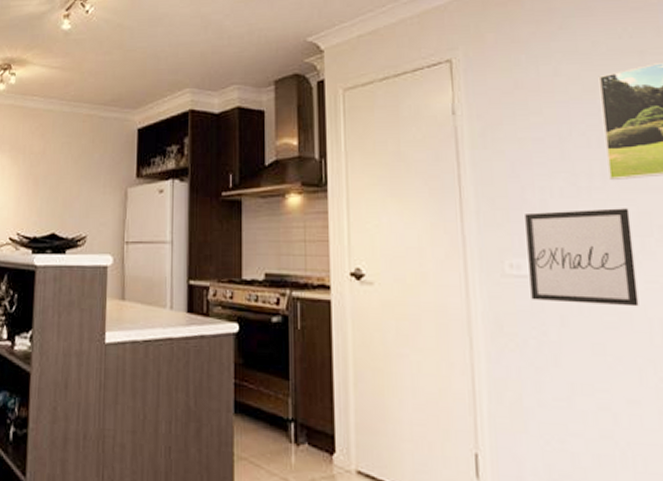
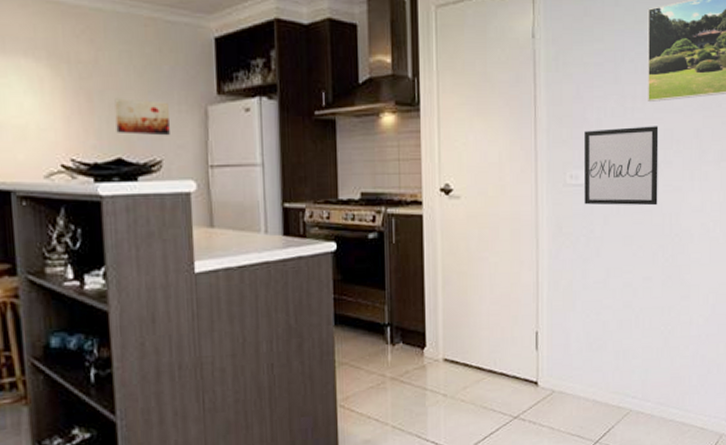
wall art: none [53,182,96,215] -> present [114,98,170,136]

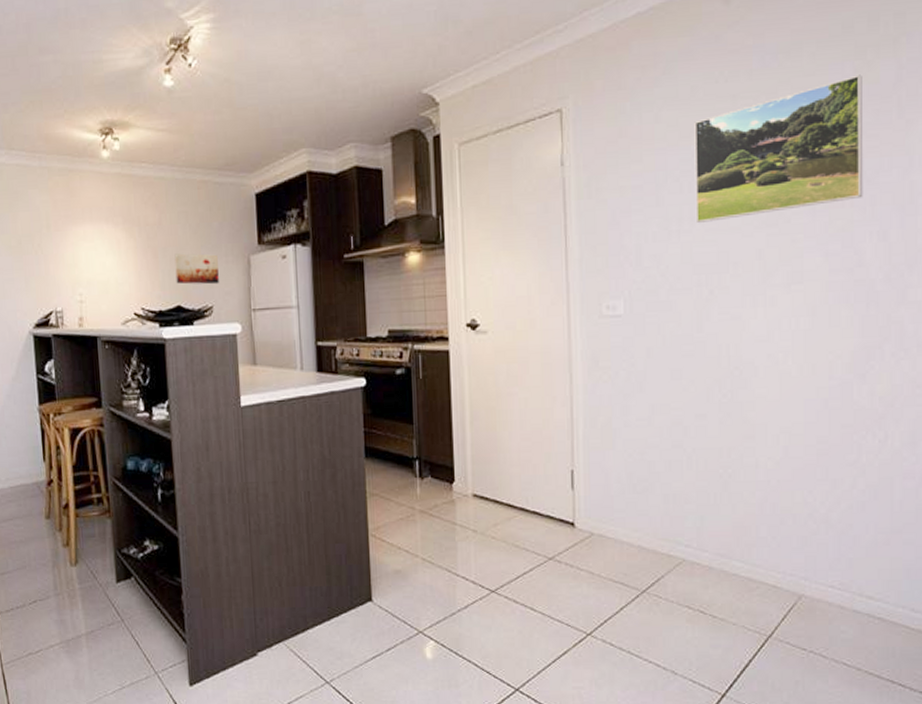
wall art: present [584,126,659,206] -> none [622,248,712,337]

